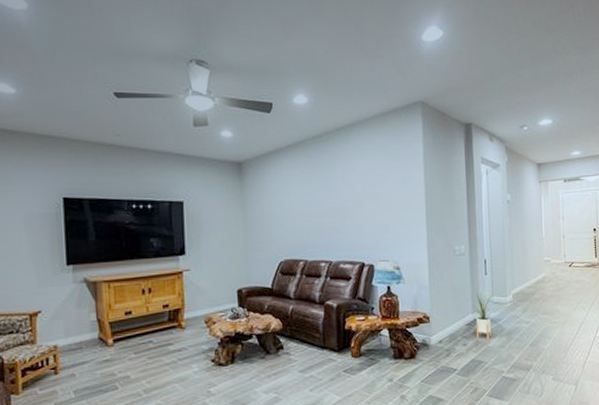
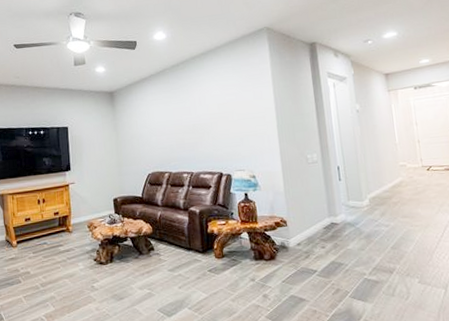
house plant: present [467,289,496,340] -> none [323,194,353,243]

